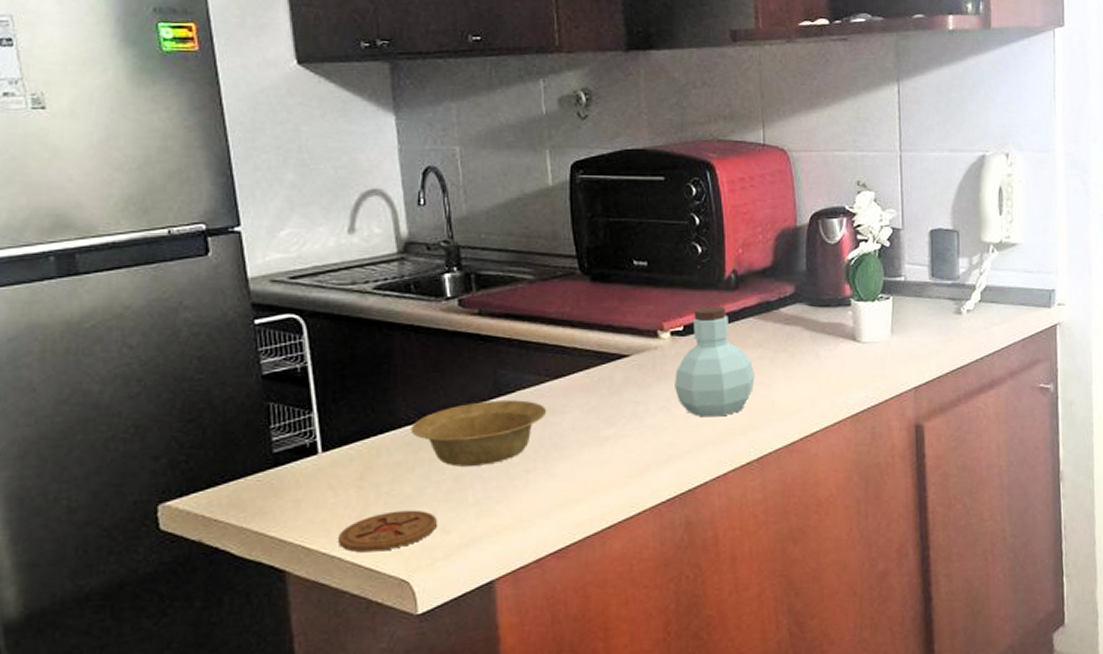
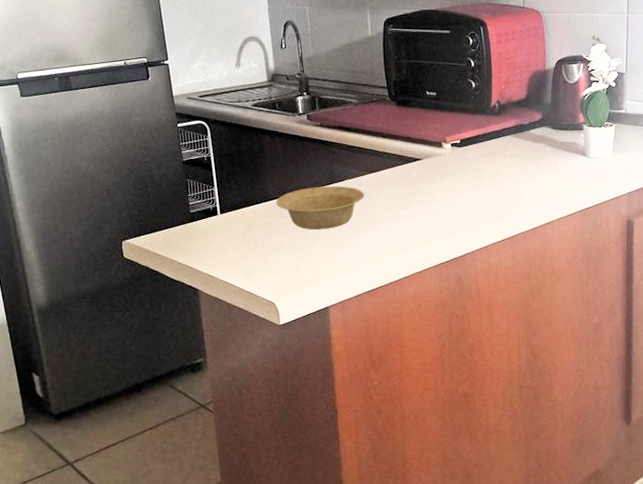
coaster: present [337,509,437,553] -> none [230,256,292,282]
jar: present [675,306,755,418] -> none [453,126,510,206]

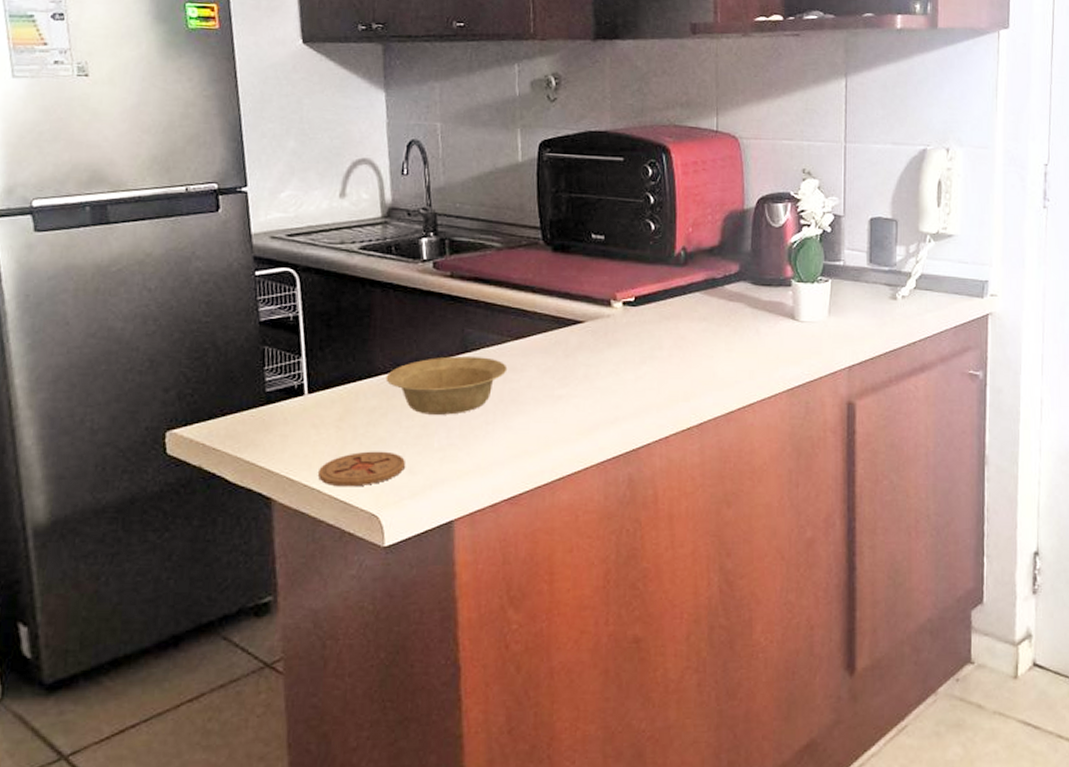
coaster: none [230,256,292,282] -> present [317,451,405,487]

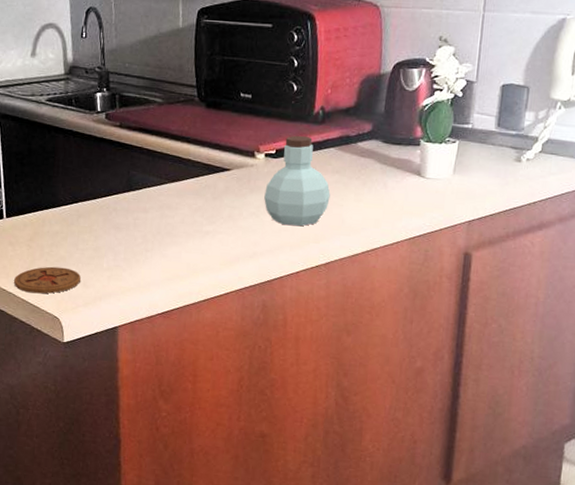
bowl: present [385,356,508,415] -> none [66,193,165,242]
jar: none [624,279,699,384] -> present [264,135,331,227]

